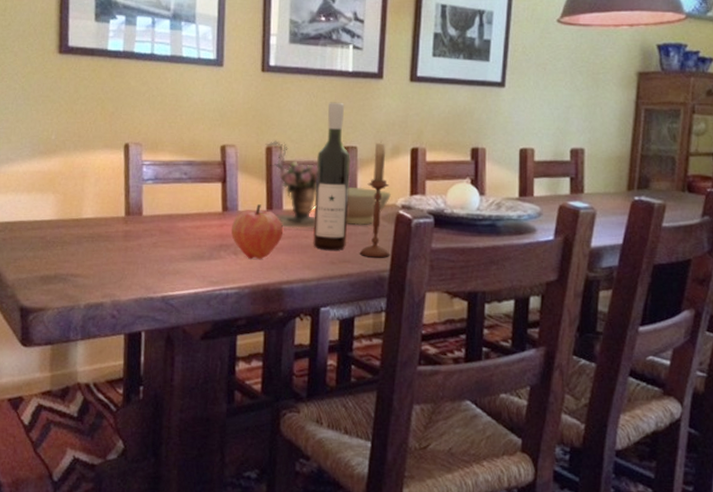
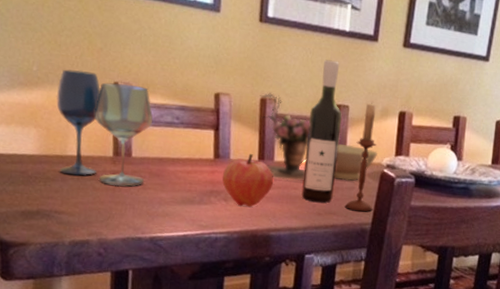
wineglass: none [72,135,113,238] -> present [56,69,101,176]
wine glass: none [106,145,163,246] -> present [93,82,154,187]

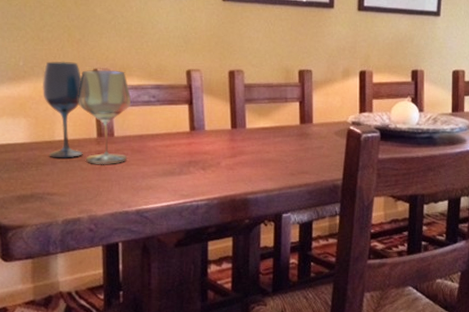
fruit: present [222,154,274,208] -> none [199,124,247,174]
flower arrangement: present [260,93,310,180] -> none [228,65,277,145]
bottle: present [301,59,342,203] -> none [274,29,306,163]
bowl: present [334,144,378,181] -> none [303,106,342,141]
candlestick: present [344,103,377,212] -> none [316,65,342,169]

